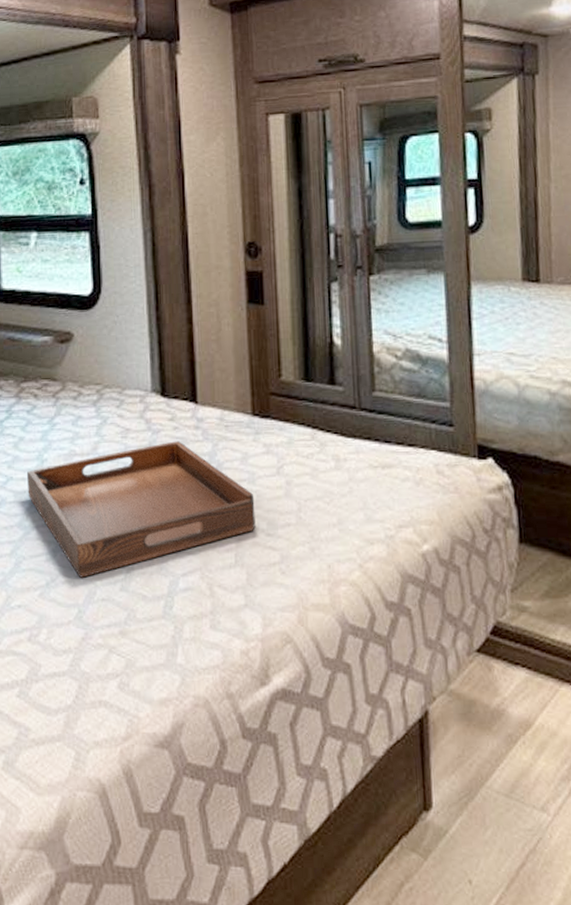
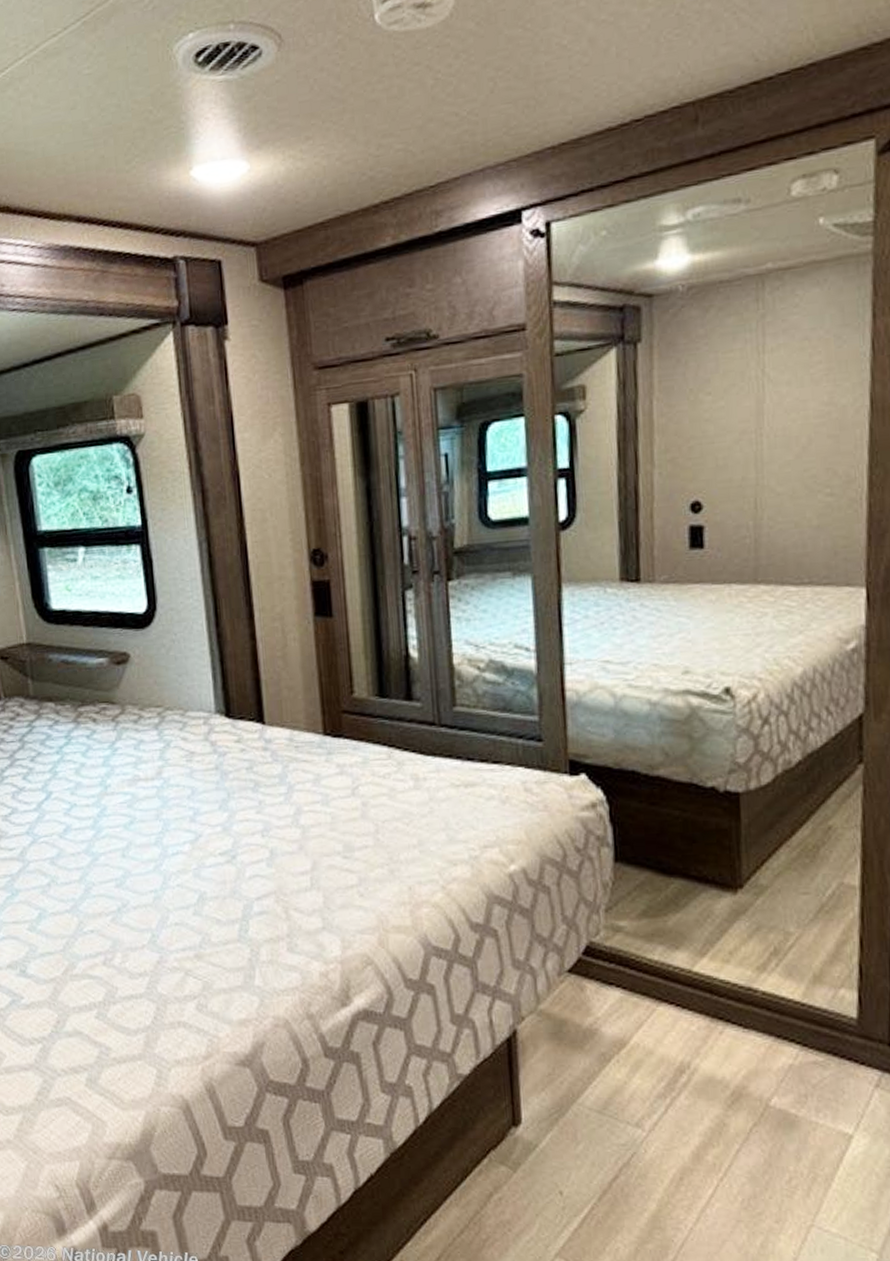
serving tray: present [26,441,256,578] -> none [90,763,331,903]

